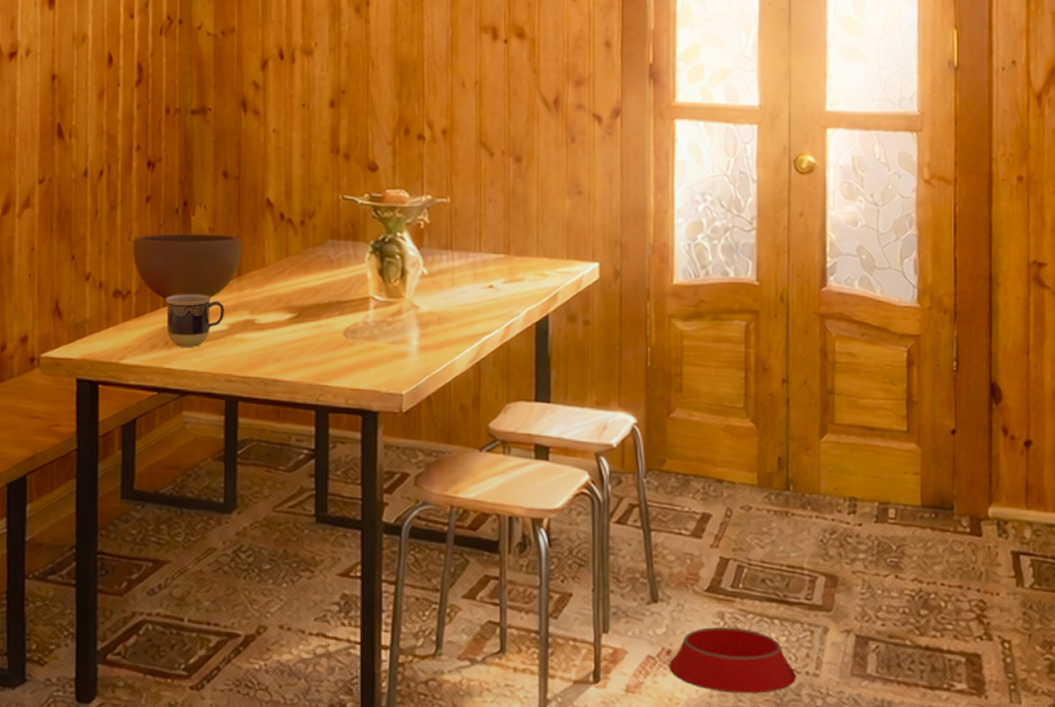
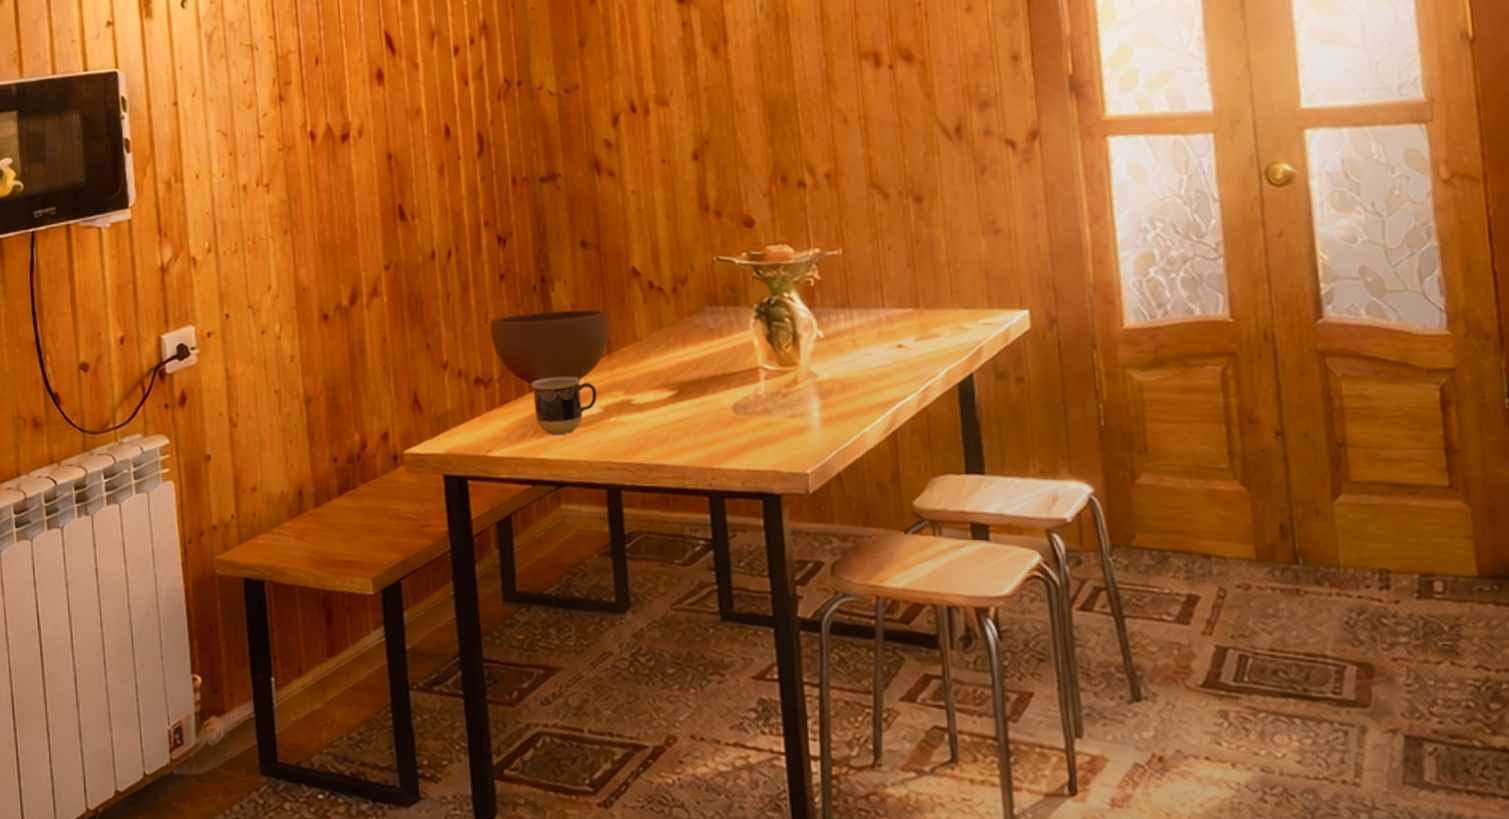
pet bowl: present [669,627,796,693] -> none [1162,729,1330,806]

